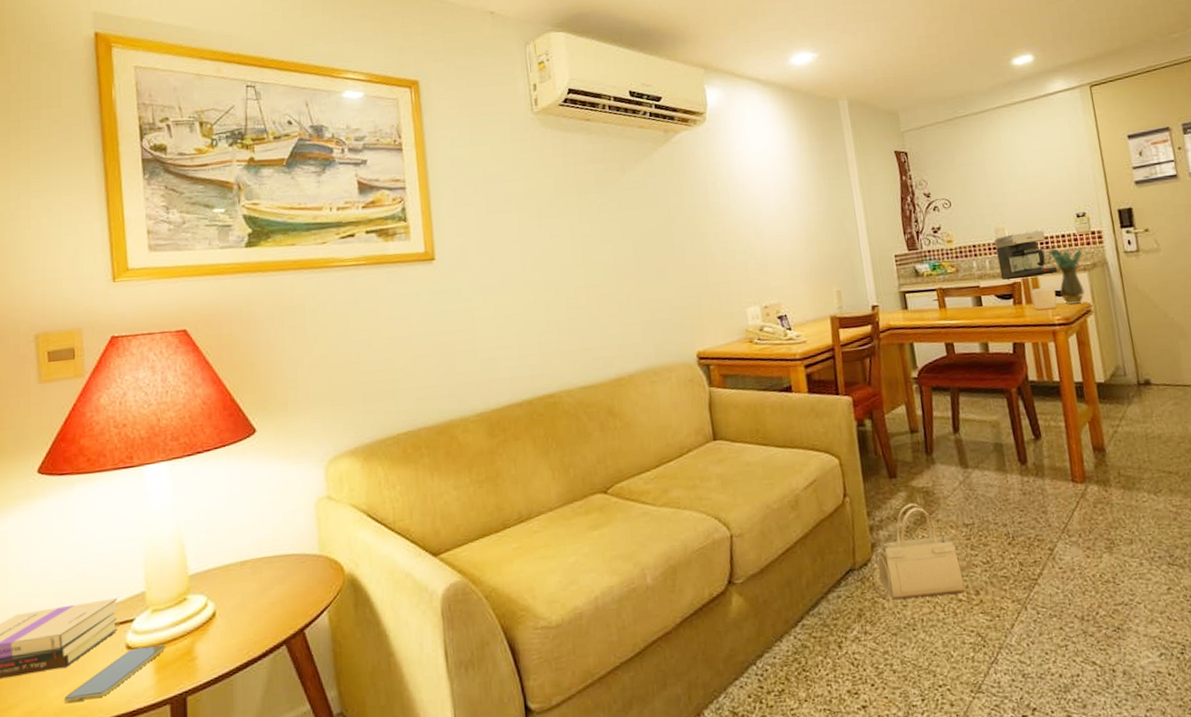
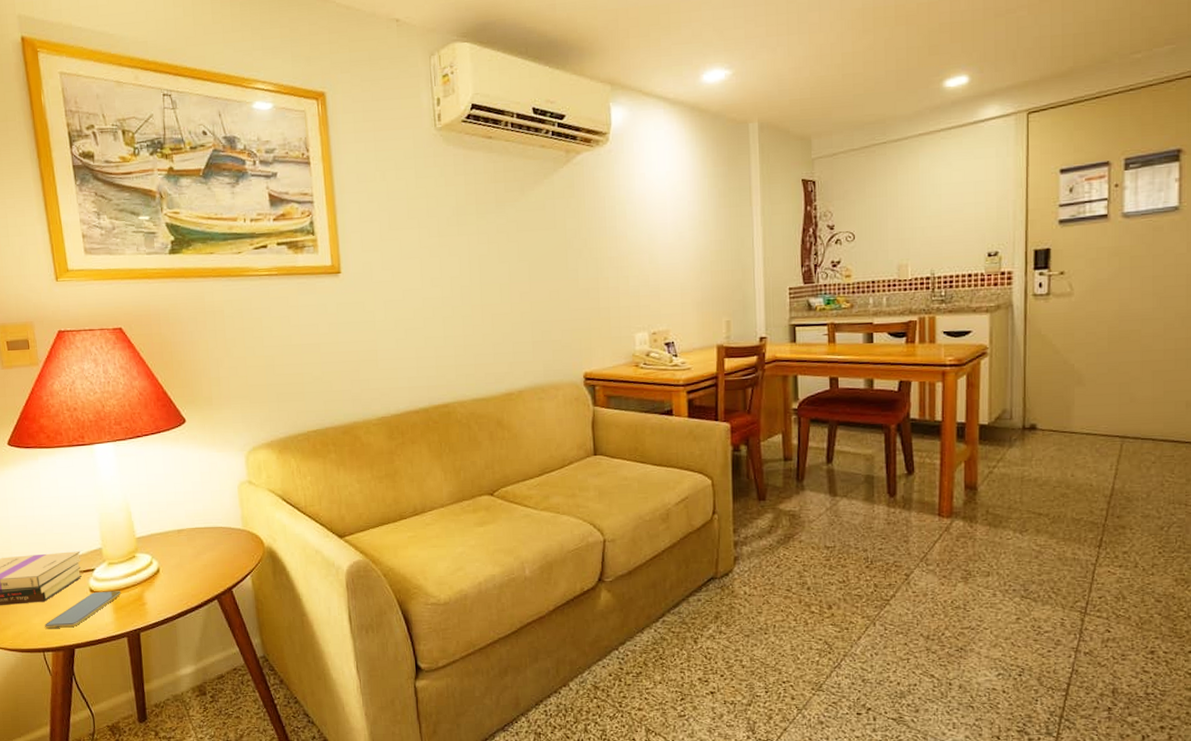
handbag: present [873,502,973,600] -> none [733,523,829,607]
coffee maker: present [995,230,1058,280] -> none [896,268,958,317]
mug: present [1031,287,1057,311] -> none [926,327,952,351]
vase: present [1047,247,1085,304] -> none [951,286,988,345]

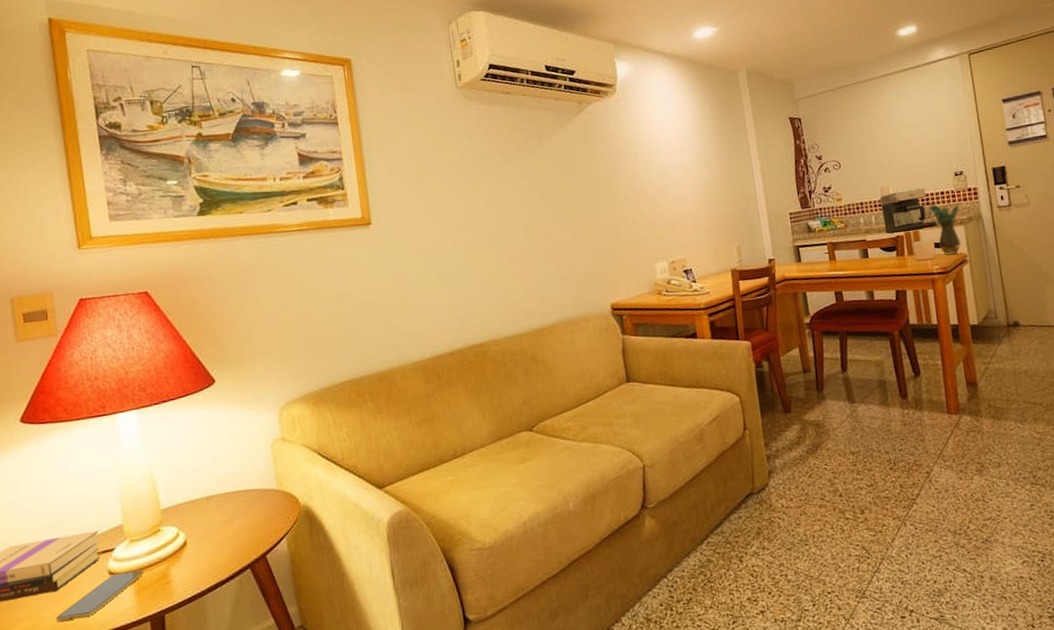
coffee maker: none [896,268,958,317] -> present [880,188,937,234]
mug: none [926,327,952,351] -> present [912,239,936,261]
vase: none [951,286,988,345] -> present [928,203,961,254]

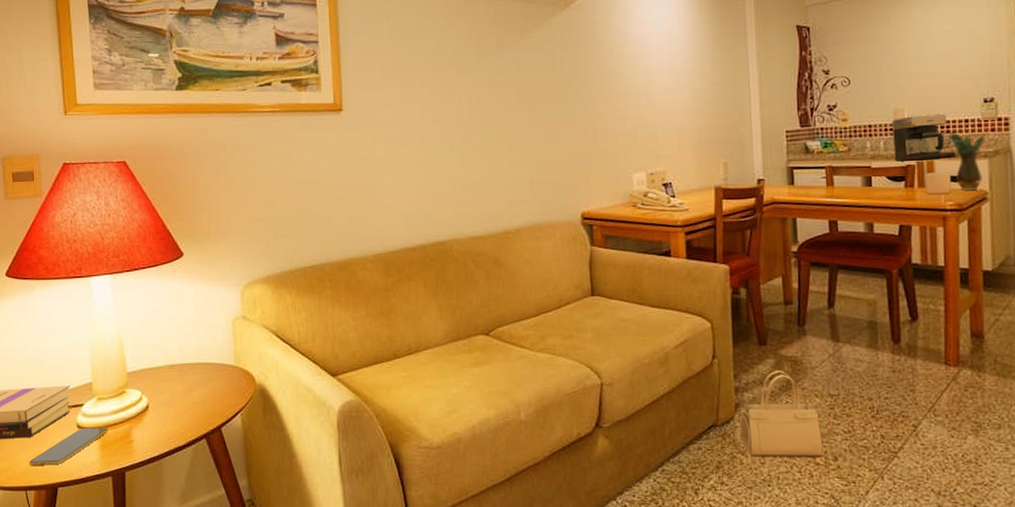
handbag: none [770,434,859,520] -> present [734,369,834,458]

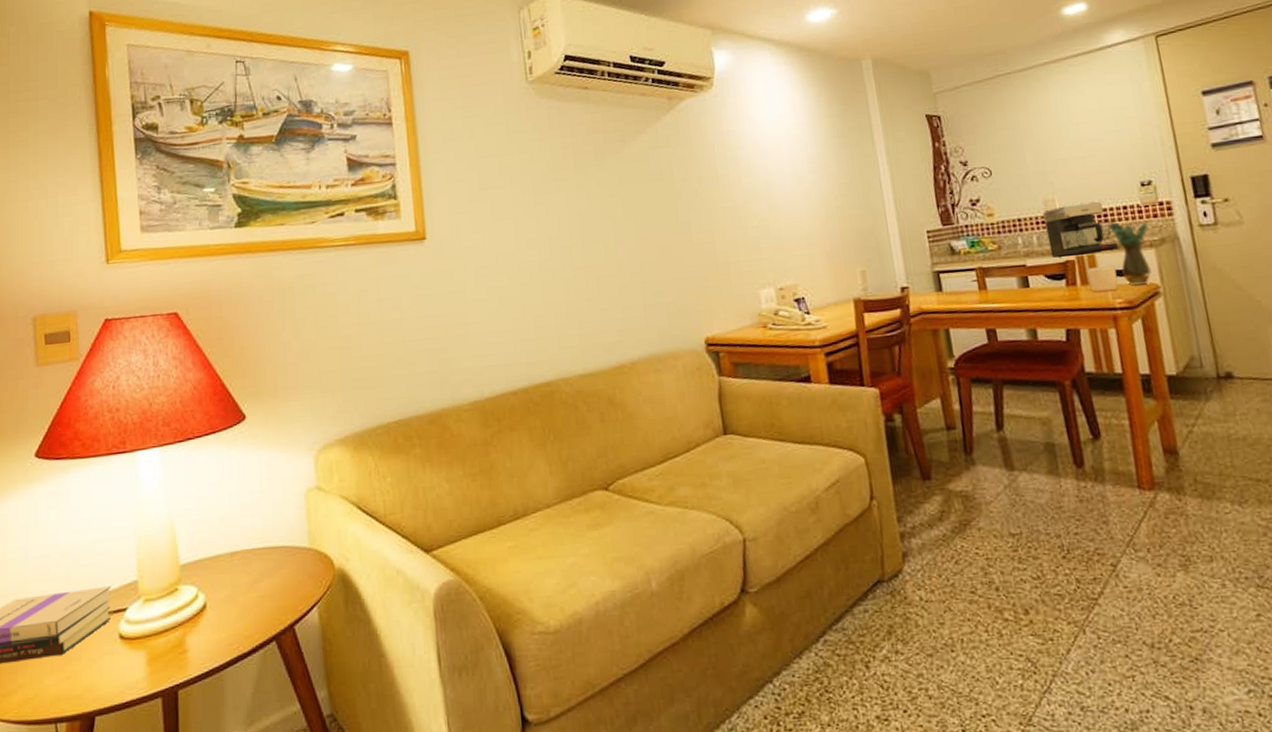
smartphone: present [28,427,109,465] -> none [59,635,158,691]
handbag: present [734,369,834,458] -> none [905,508,1021,617]

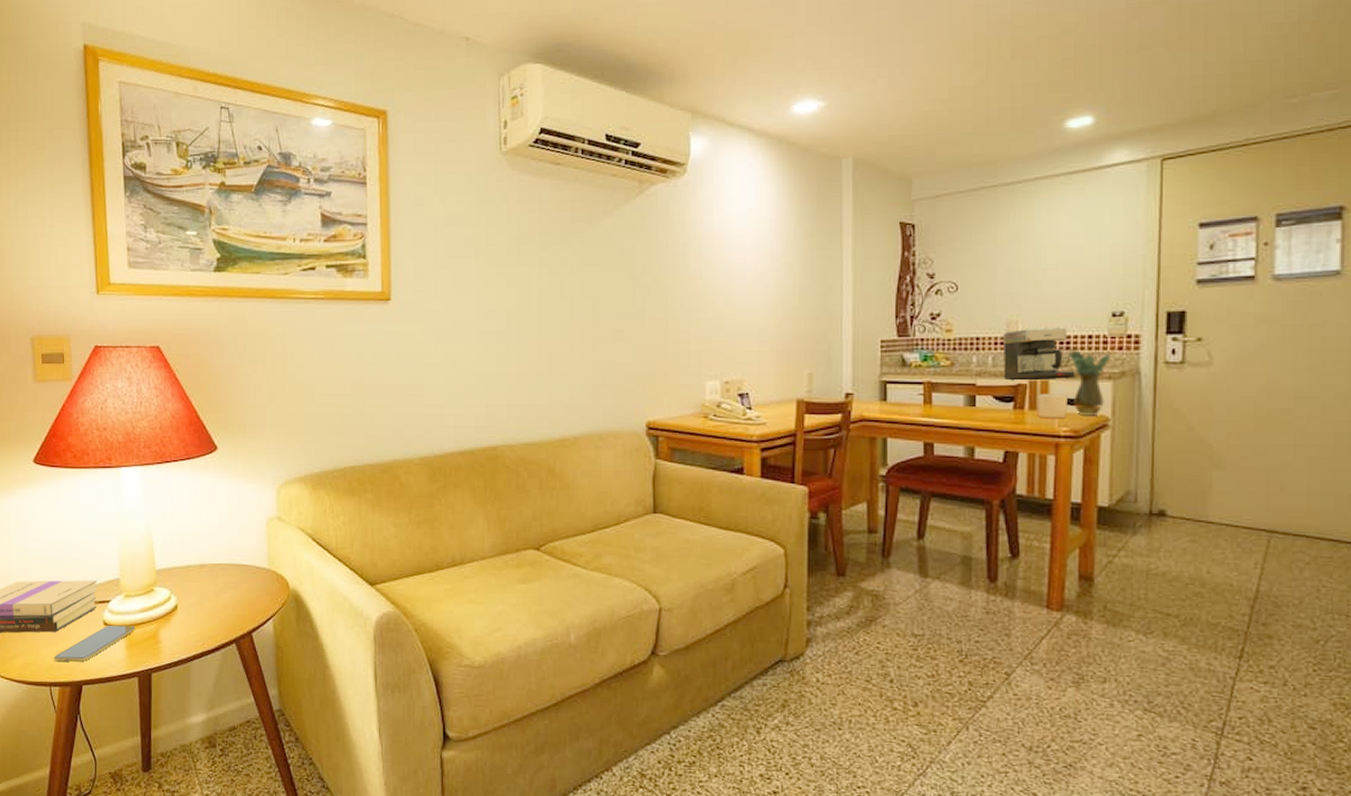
smartphone: none [59,635,158,691] -> present [53,625,136,662]

